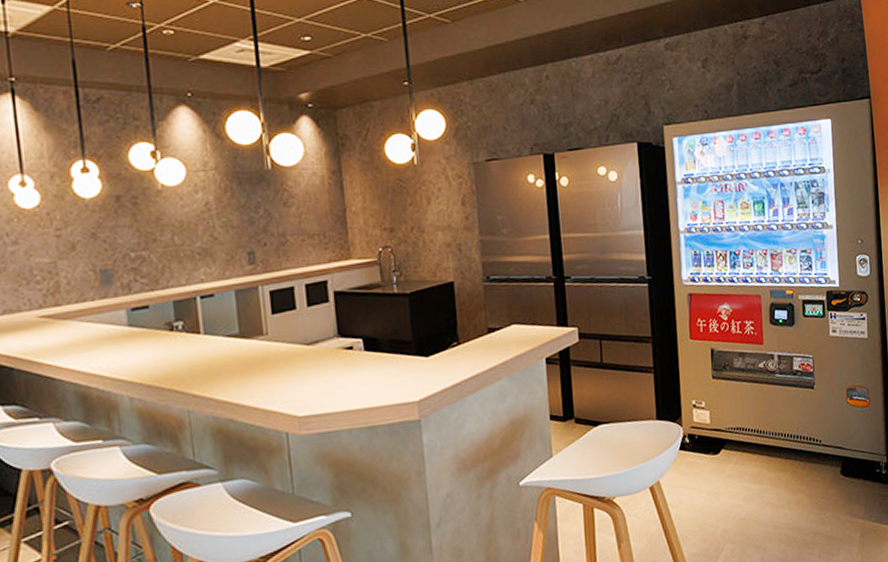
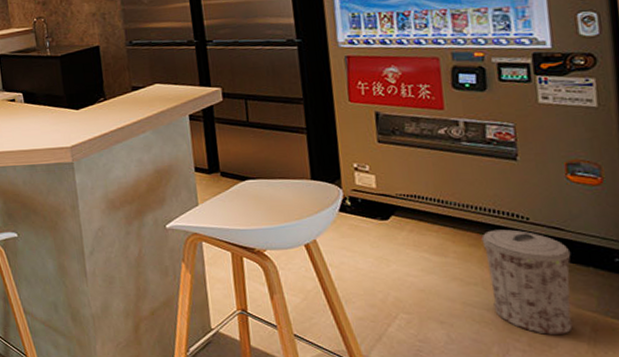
trash can: none [788,452,849,545] -> present [481,229,573,335]

